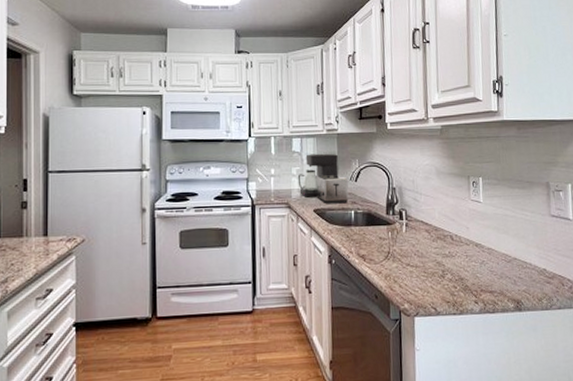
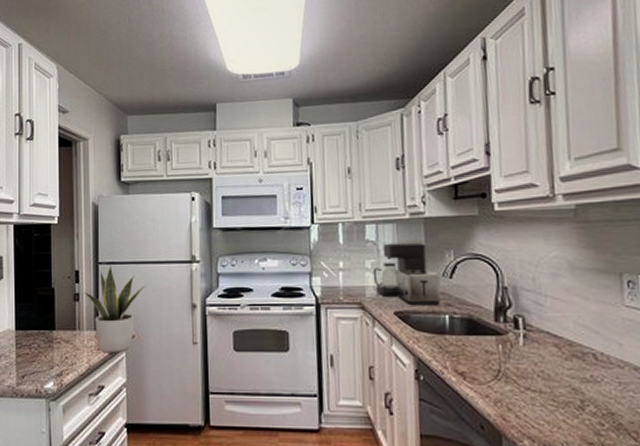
potted plant: none [32,173,97,258] -> present [83,265,146,353]

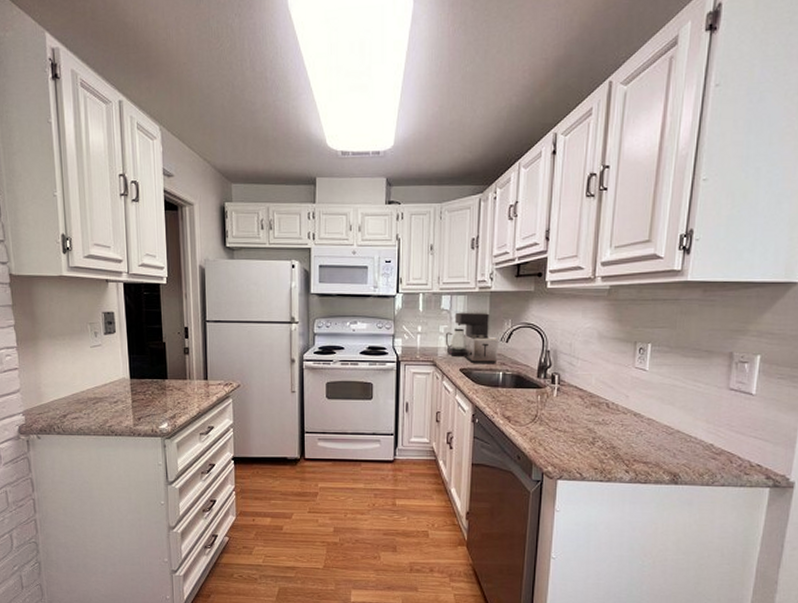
potted plant: present [83,265,146,353] -> none [193,323,250,400]

